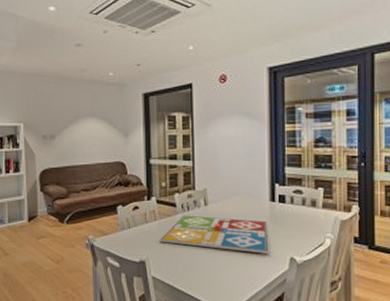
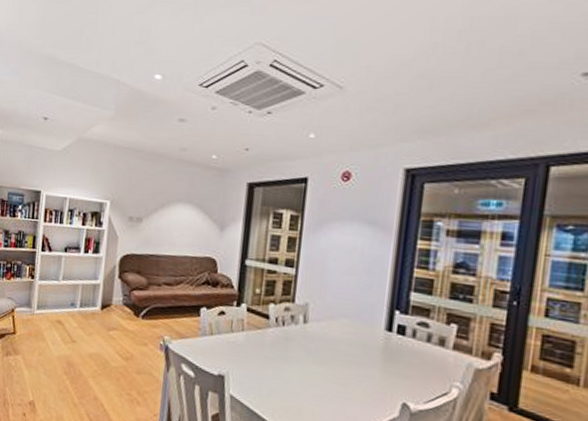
gameboard: present [159,215,269,254] -> none [244,330,379,393]

